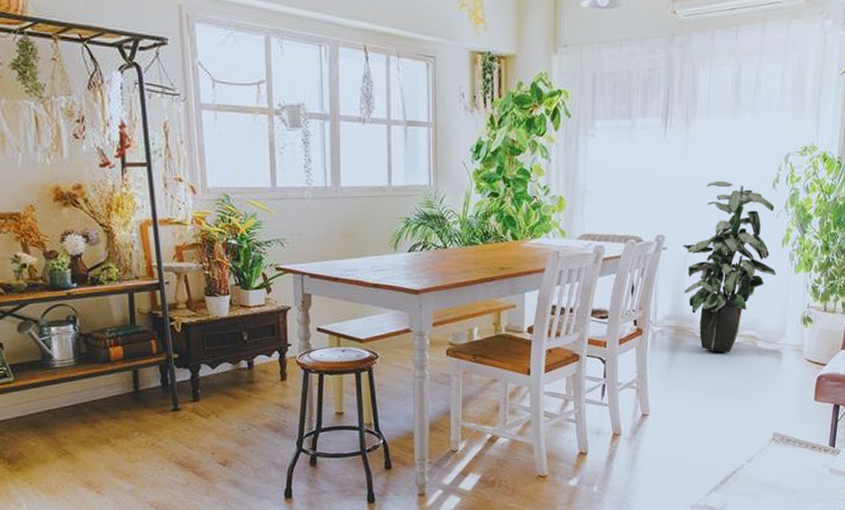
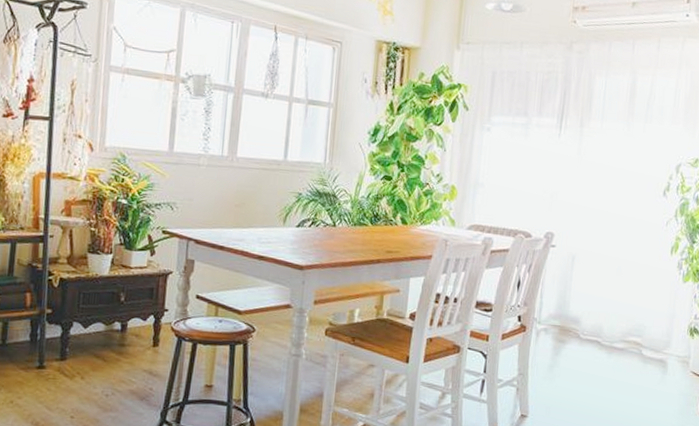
indoor plant: present [682,180,776,353] -> none [570,184,664,359]

